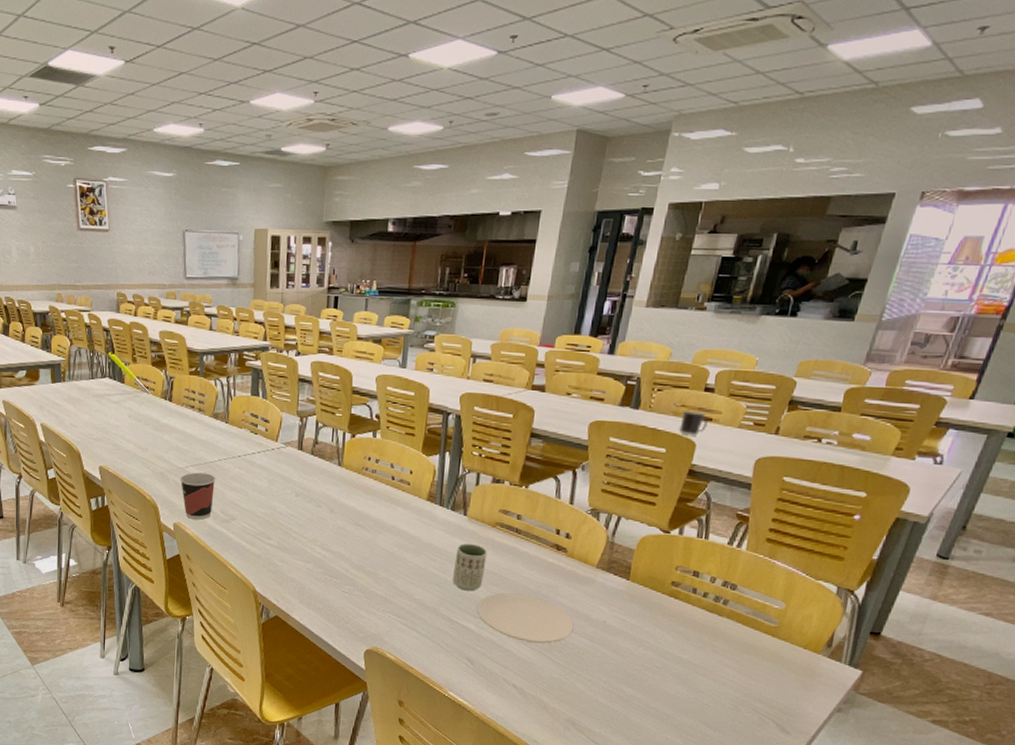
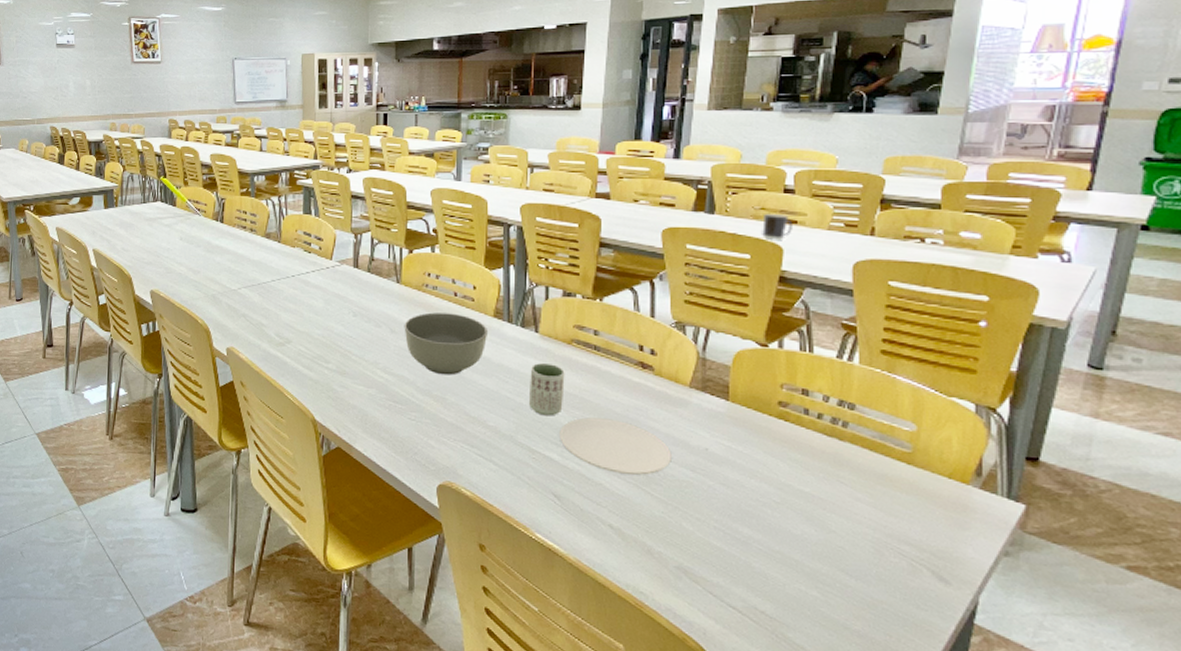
cup: present [180,472,216,520] -> none [232,294,270,344]
bowl: none [343,494,421,553] -> present [404,312,489,375]

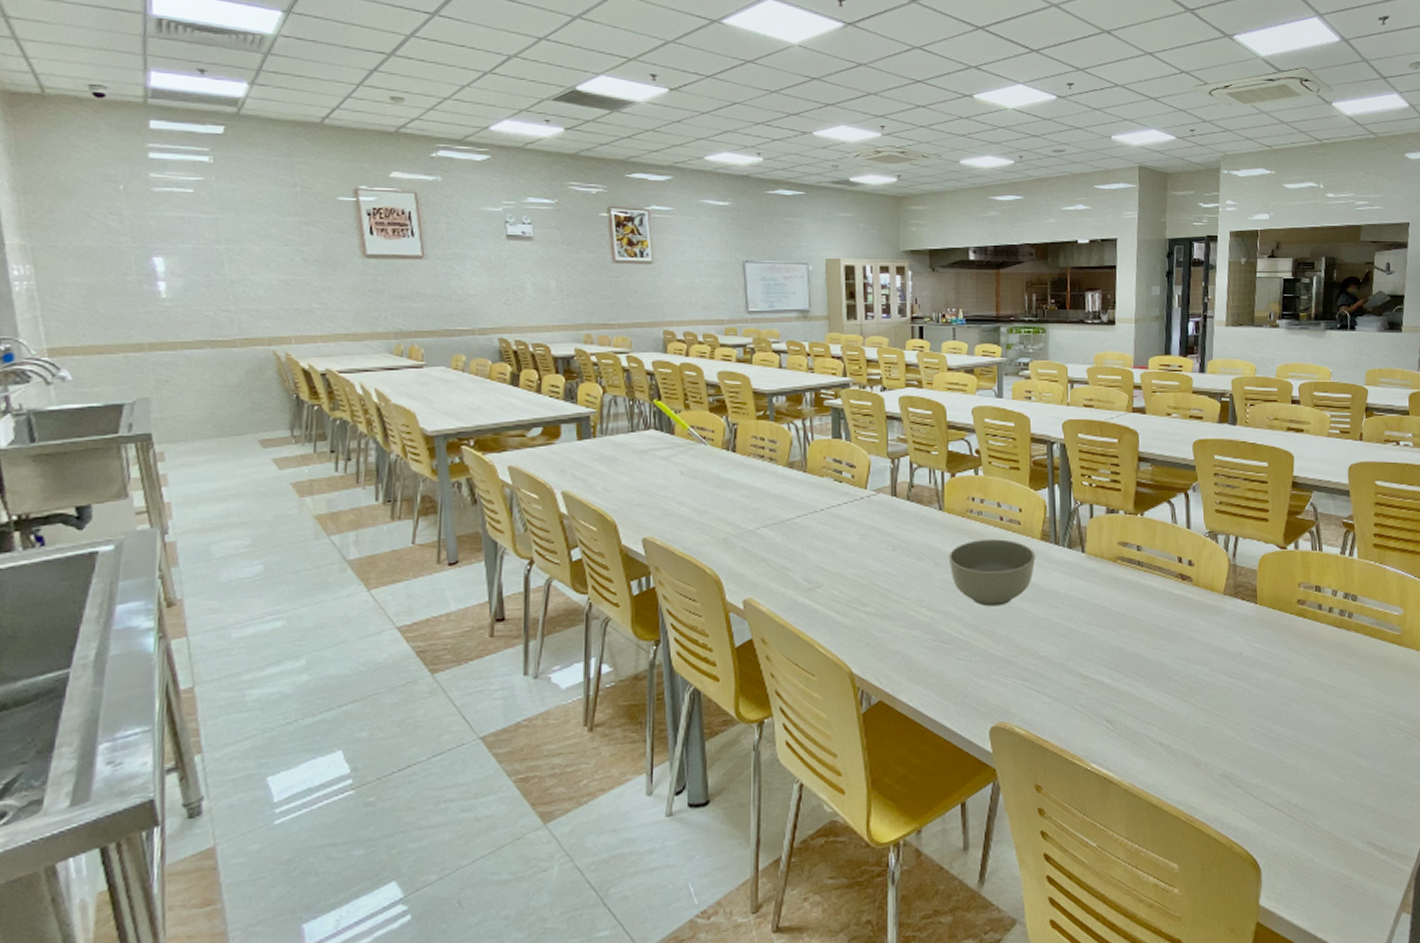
cup: present [529,363,565,416] -> none [1078,584,1112,639]
plate: present [560,417,672,475] -> none [1109,634,1212,689]
mug: present [762,213,792,240] -> none [1276,422,1300,448]

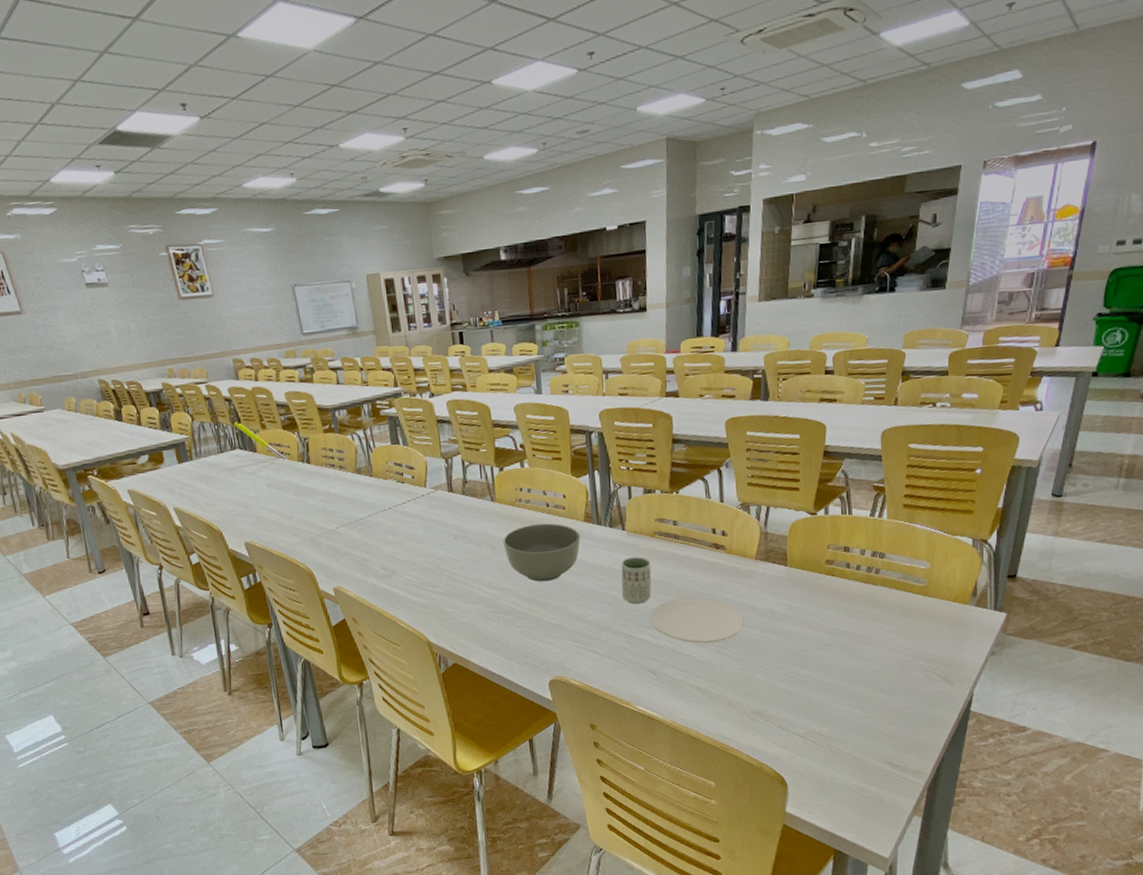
cup: none [1078,584,1112,639] -> present [621,557,652,604]
plate: none [1109,634,1212,689] -> present [650,597,744,643]

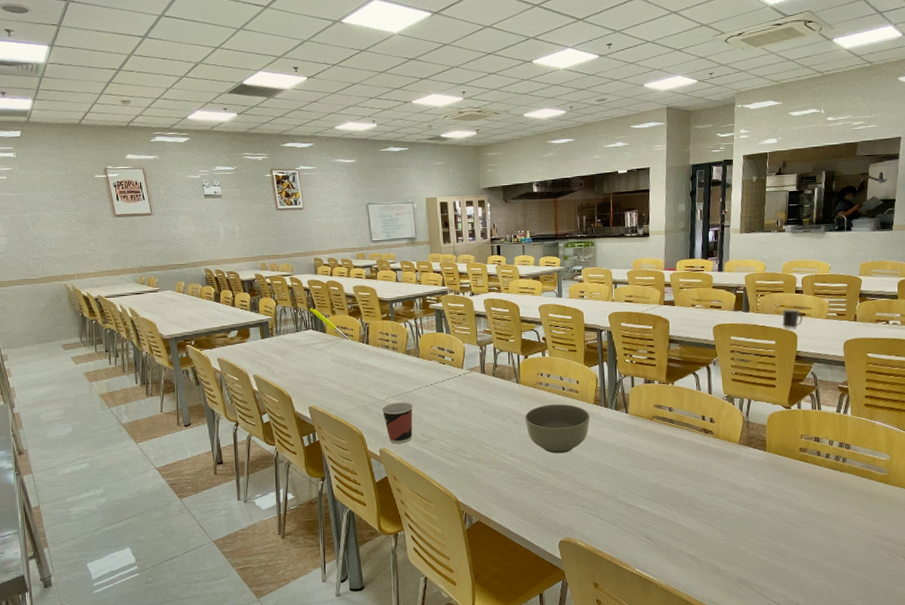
cup: none [332,531,371,581] -> present [381,402,414,444]
cup: present [621,557,652,604] -> none [624,437,650,478]
plate: present [650,597,744,643] -> none [648,474,729,515]
mug: none [808,394,833,419] -> present [782,309,803,329]

